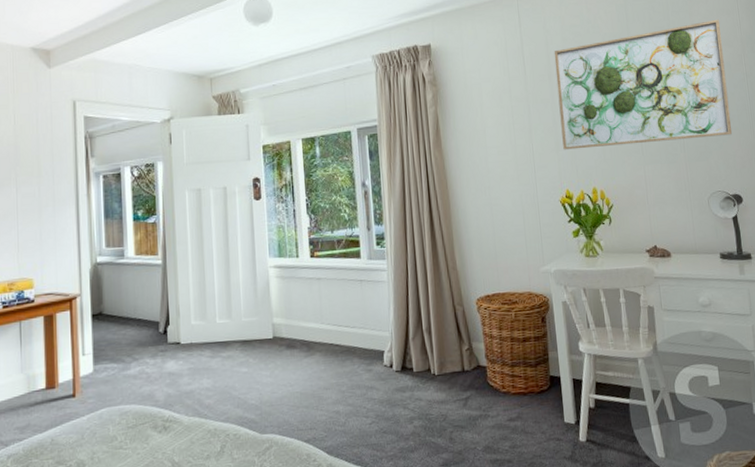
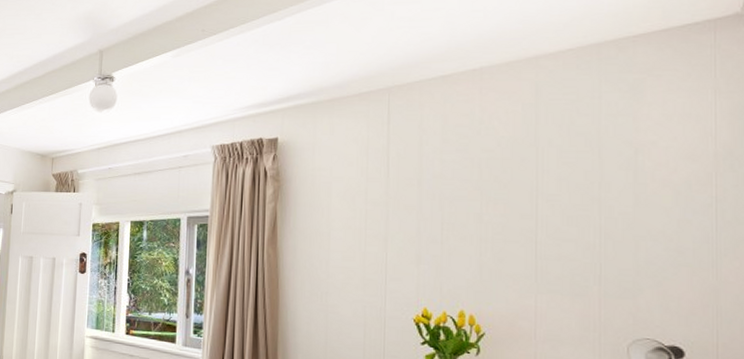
wall art: present [554,19,732,150] -> none [426,126,681,273]

